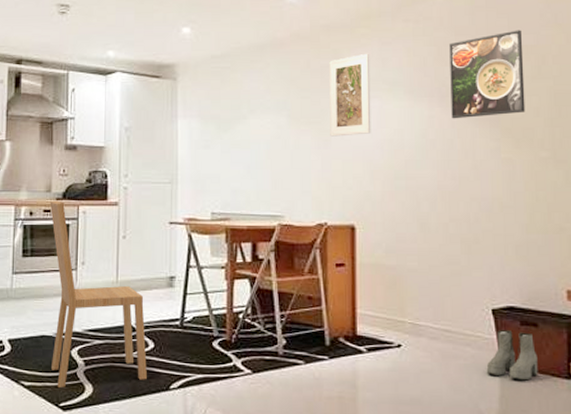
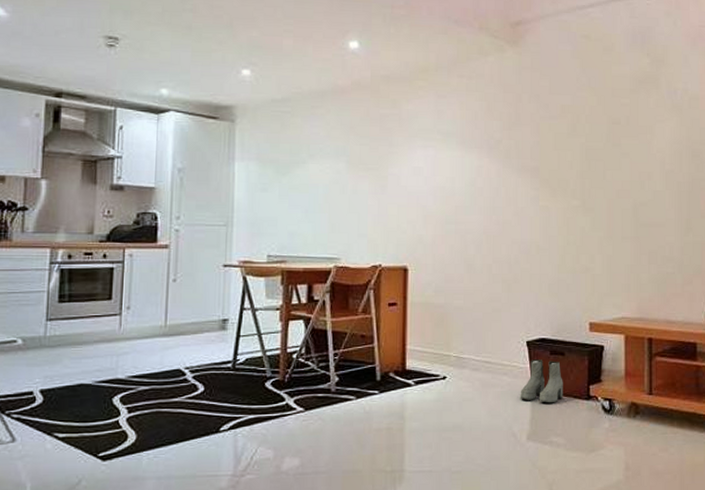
dining chair: present [50,200,147,387] -> none [90,243,196,437]
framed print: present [329,53,371,137] -> none [387,104,427,183]
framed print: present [449,30,526,119] -> none [498,90,561,170]

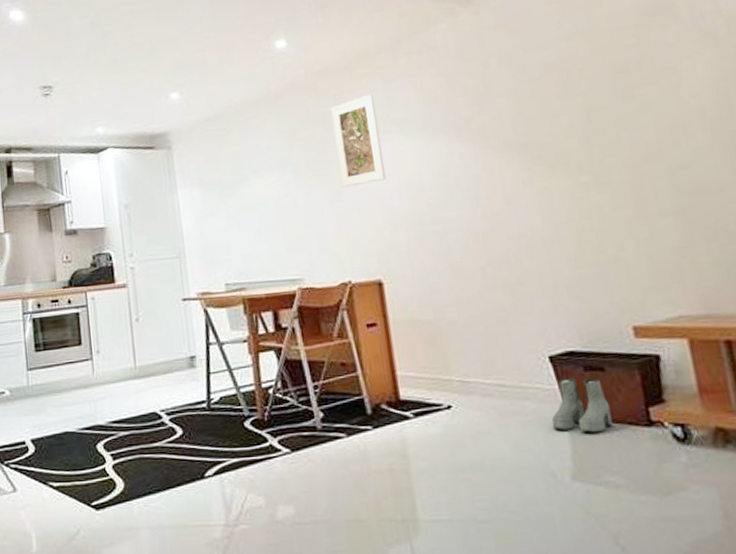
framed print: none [387,104,427,183] -> present [330,94,387,188]

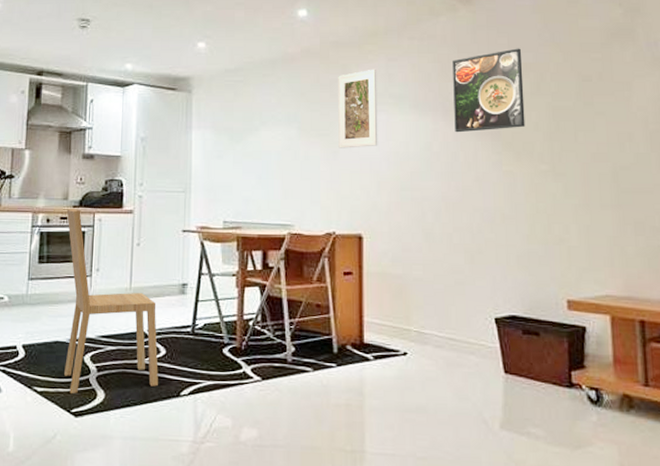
dining chair: none [56,289,179,485] -> present [64,208,158,393]
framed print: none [460,46,556,153] -> present [453,48,525,133]
boots: present [551,378,613,433] -> none [490,339,540,389]

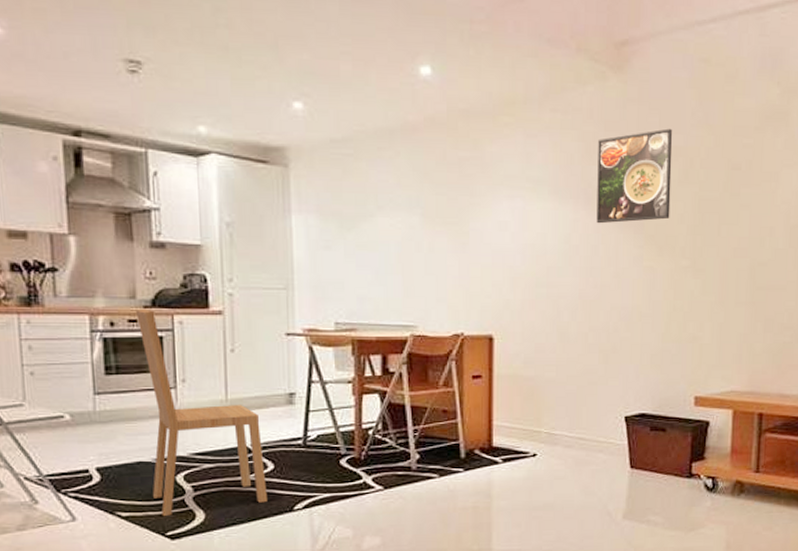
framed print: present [338,69,378,148] -> none [468,145,514,240]

